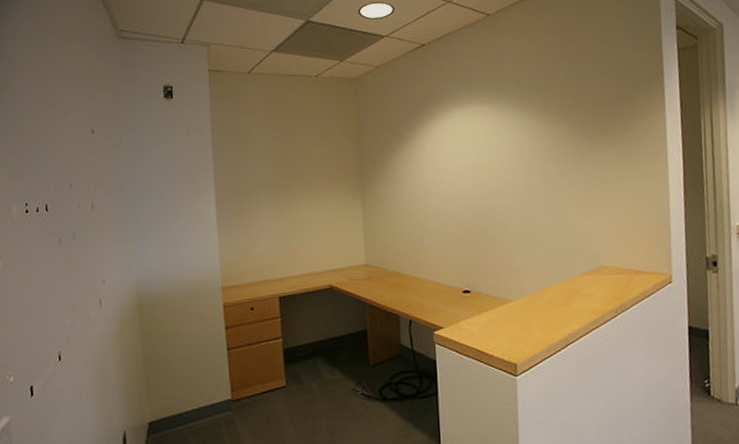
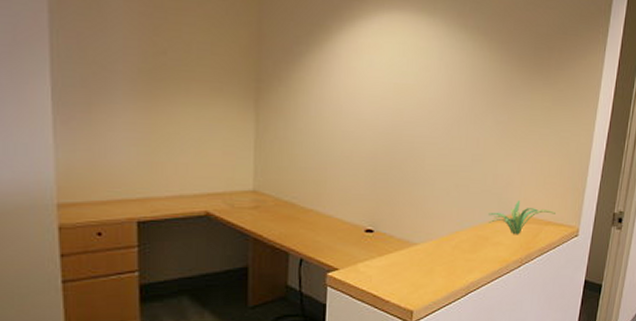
plant: none [576,253,644,286] -> present [488,201,556,235]

